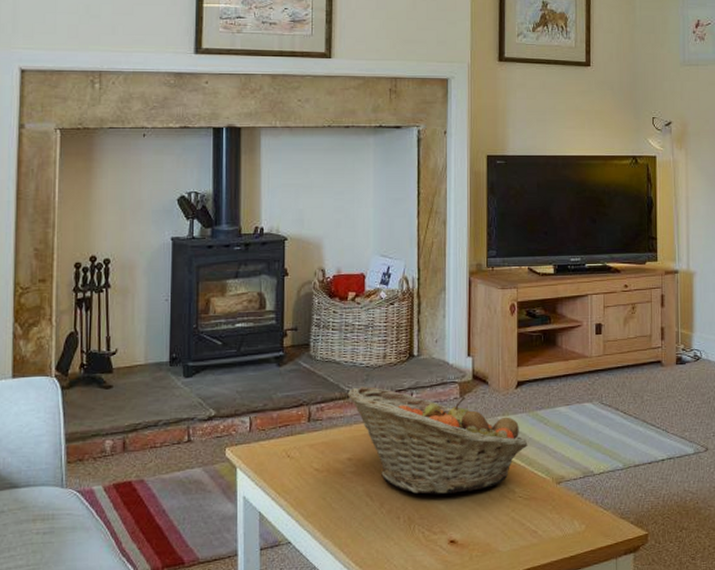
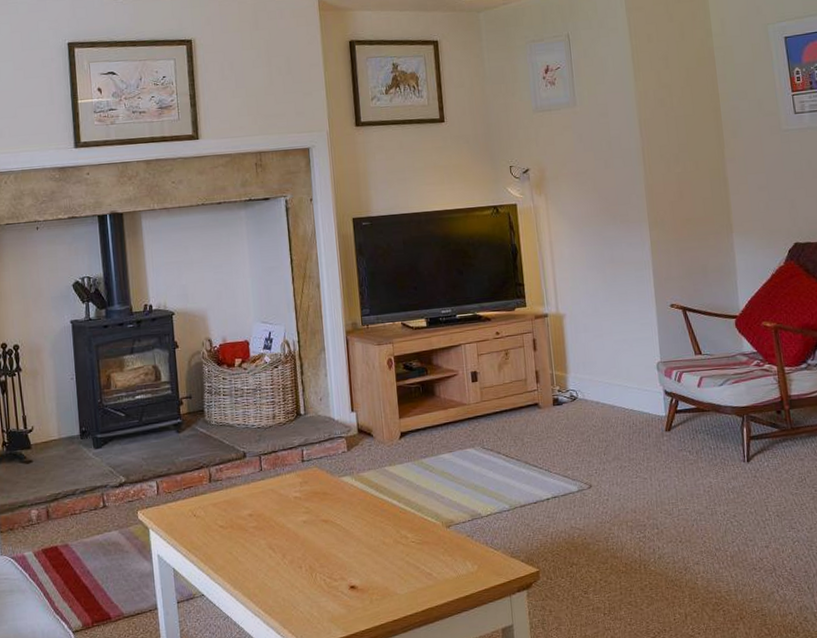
fruit basket: present [347,385,528,494] -> none [243,446,416,544]

